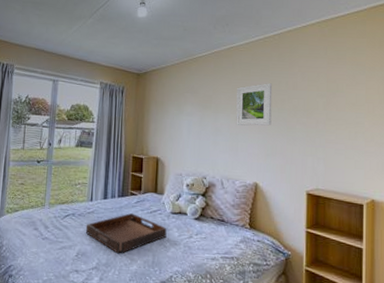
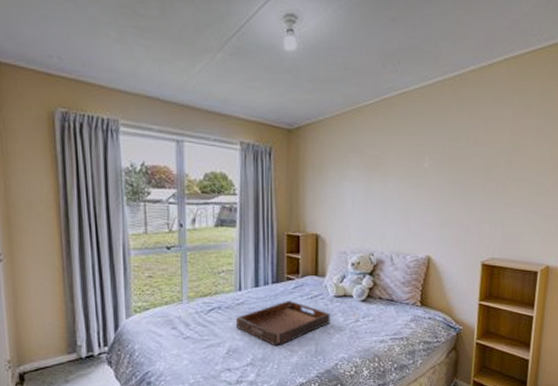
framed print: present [236,83,273,126] -> none [408,138,451,191]

